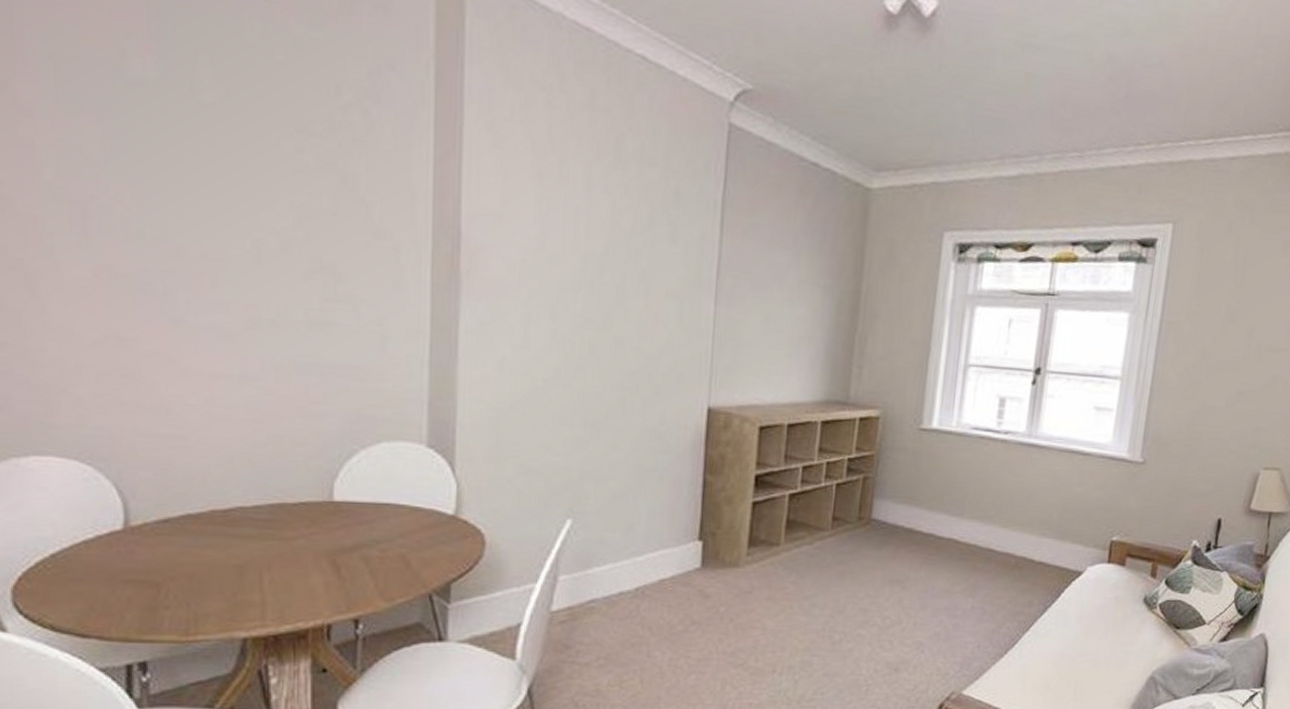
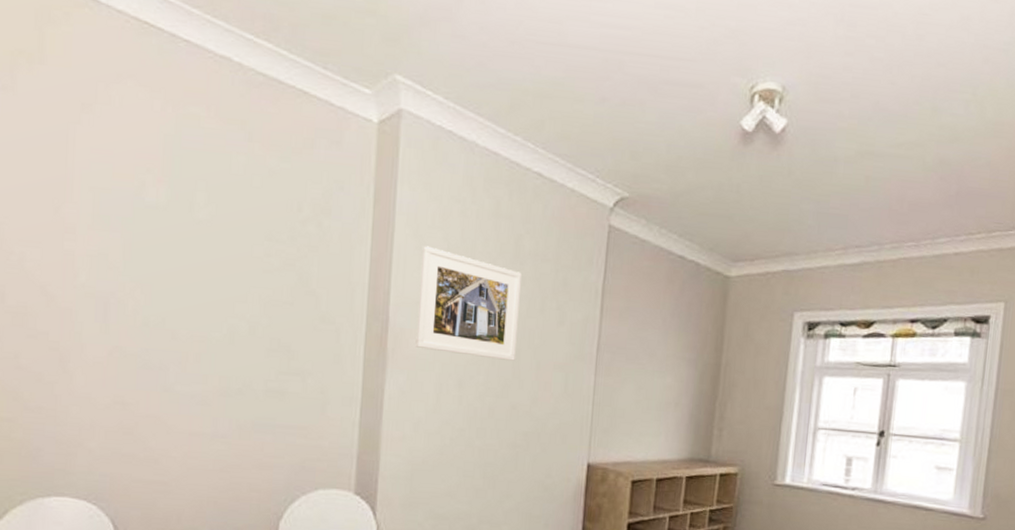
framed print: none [496,143,624,287] -> present [415,246,521,361]

